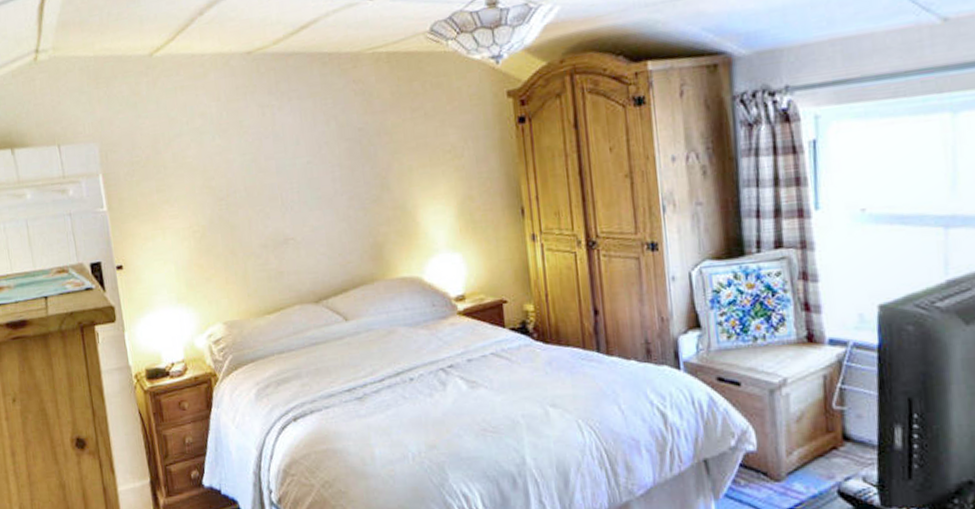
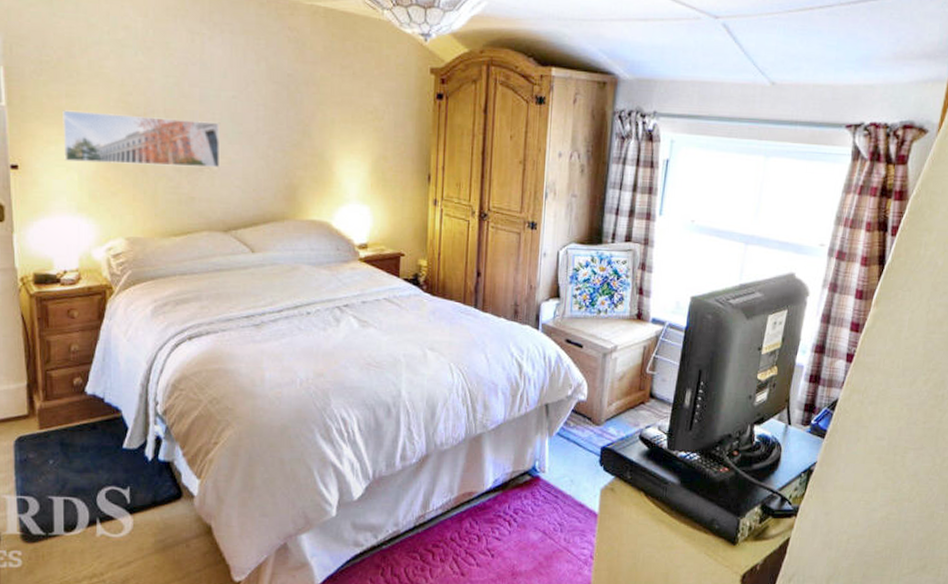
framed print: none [155,191,304,254] -> present [63,110,221,168]

